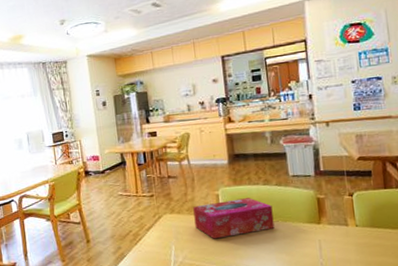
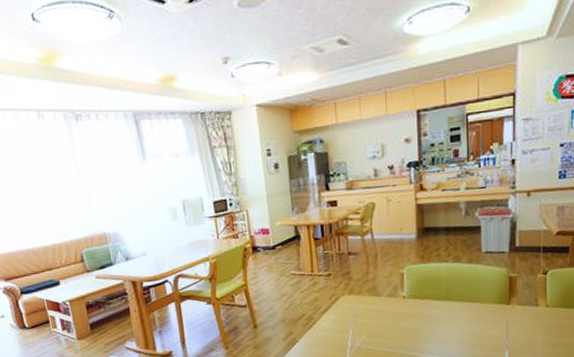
tissue box: present [193,198,275,239] -> none [374,276,461,322]

